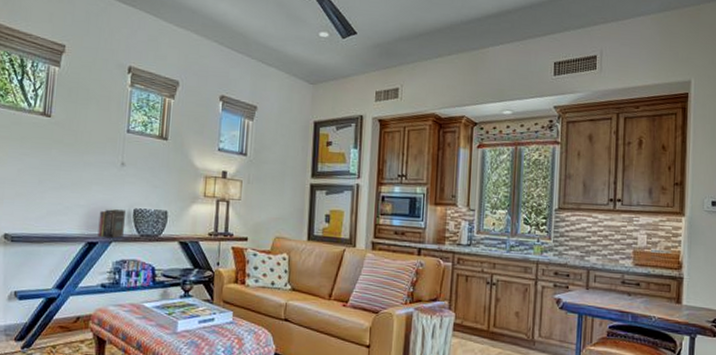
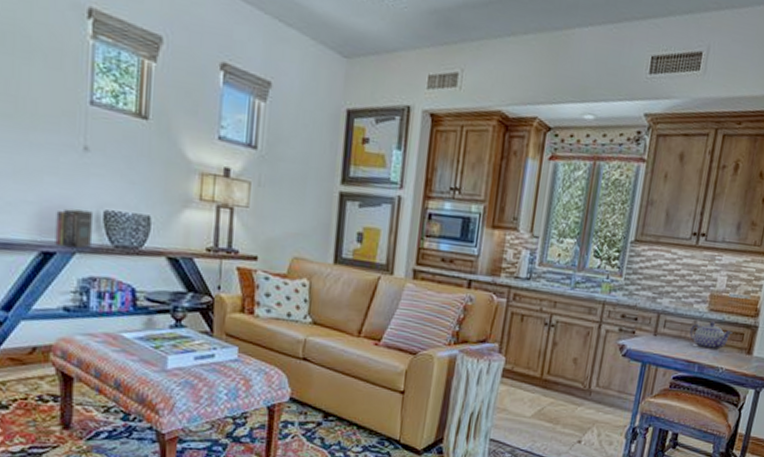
teapot: none [619,275,660,301] -> present [690,321,733,351]

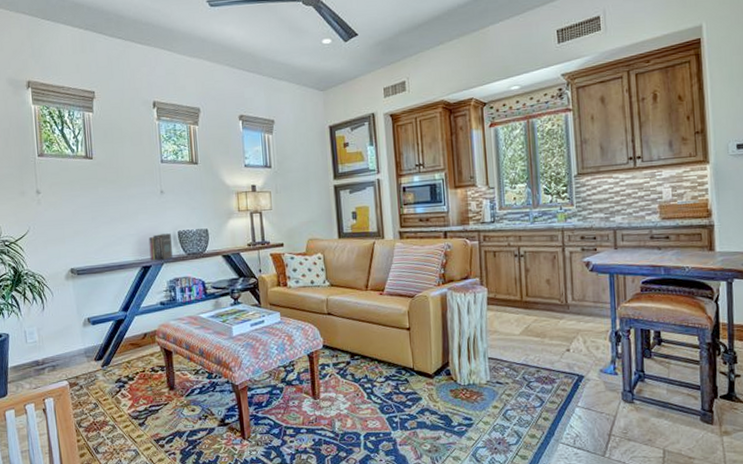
teapot: present [690,321,733,351] -> none [648,228,690,254]

